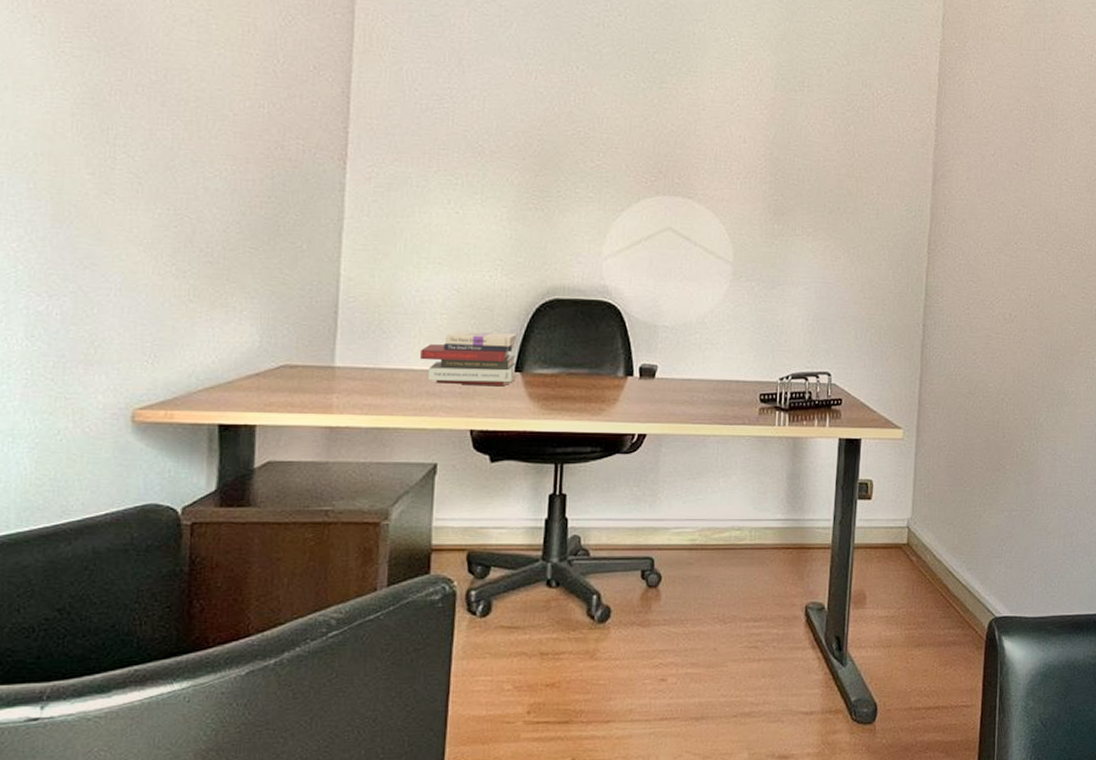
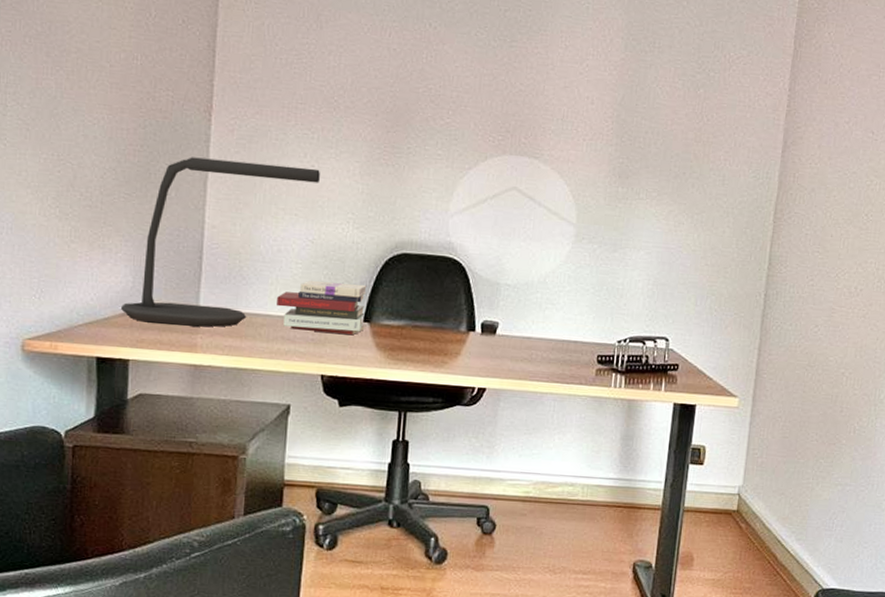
desk lamp: none [247,207,465,386] -> present [121,157,320,327]

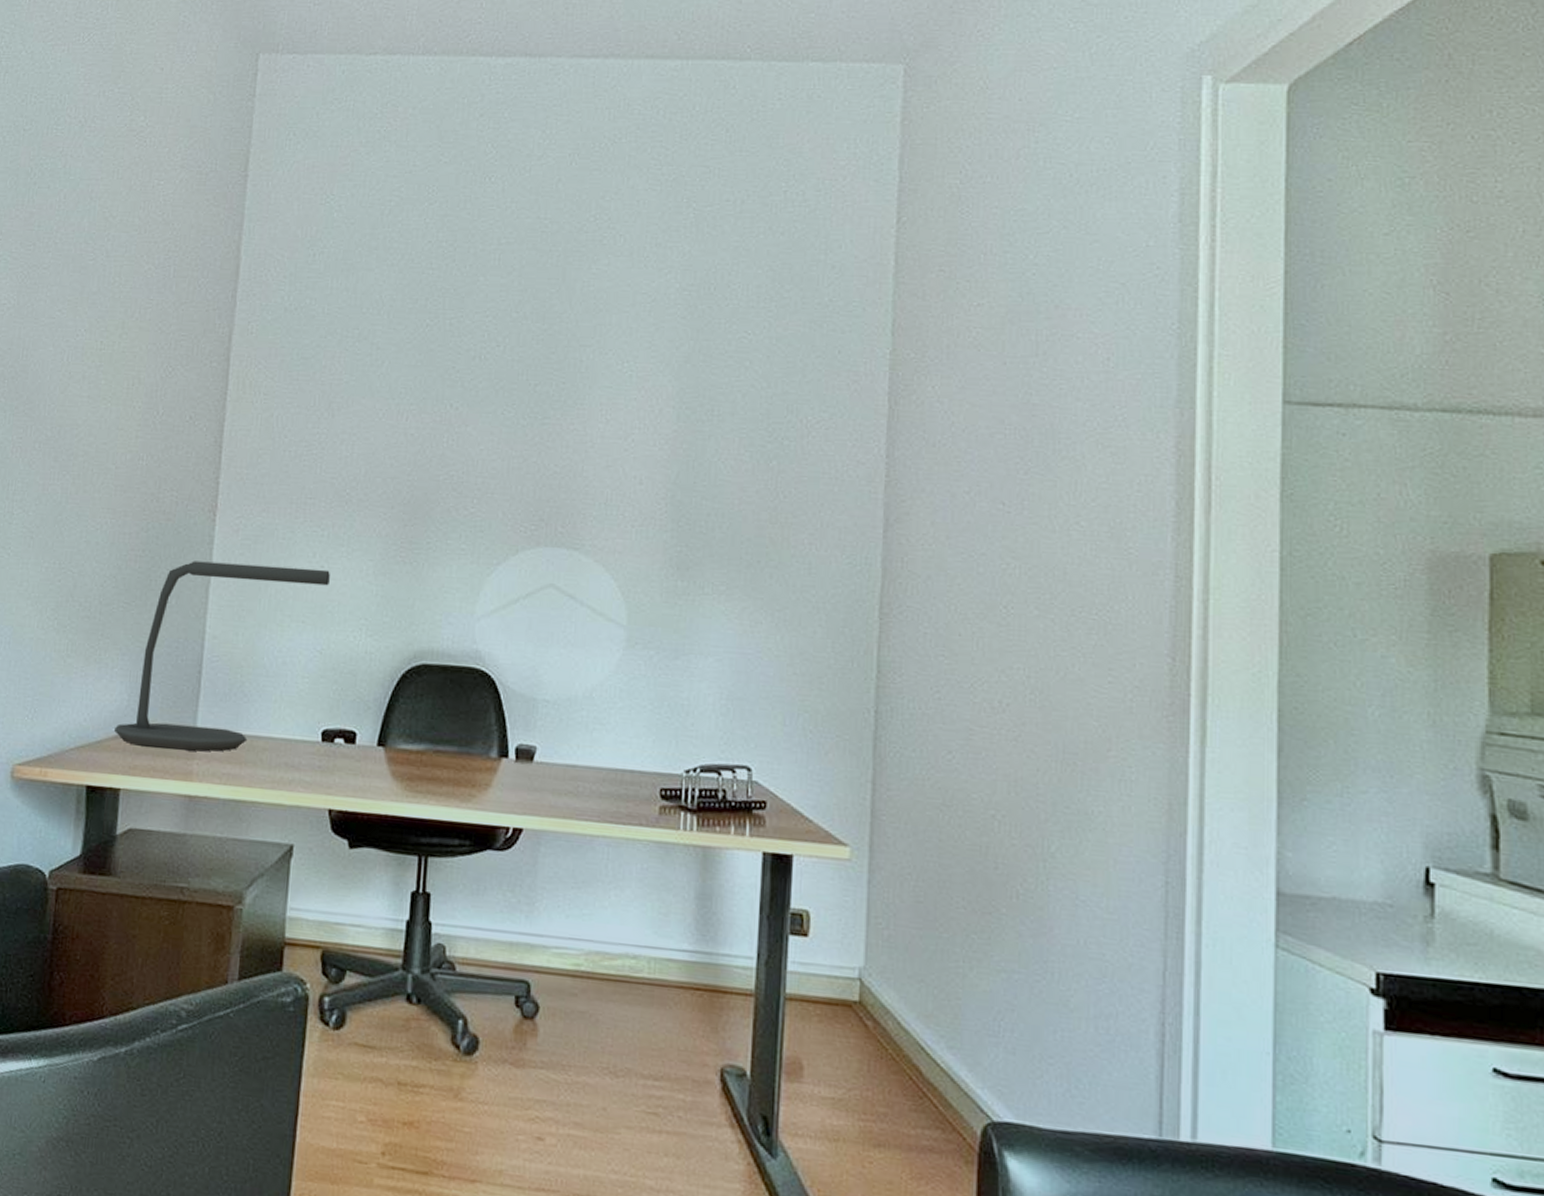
books: present [277,280,367,336] -> none [280,696,381,762]

